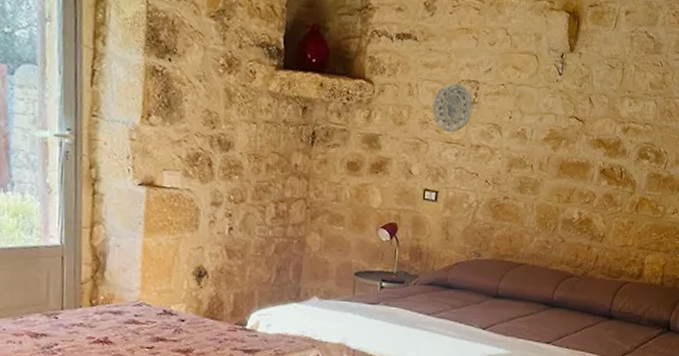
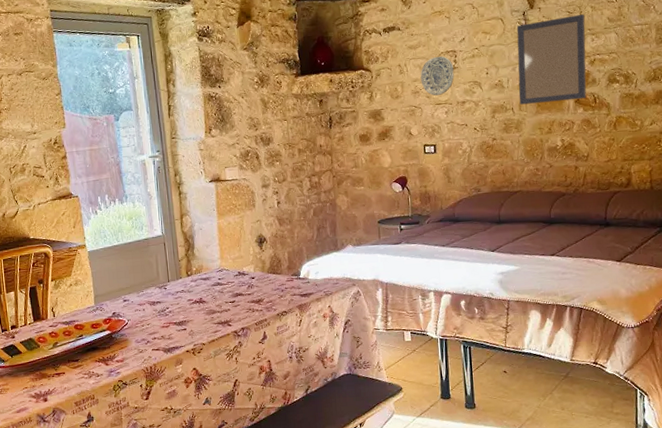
home mirror: none [540,68,626,171] -> present [516,14,587,105]

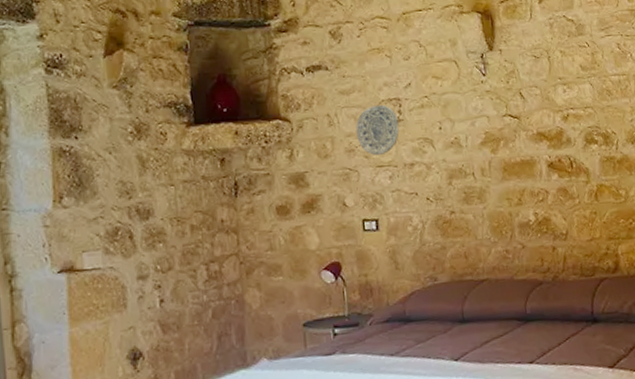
home mirror: present [516,14,587,105] -> none [474,59,561,169]

